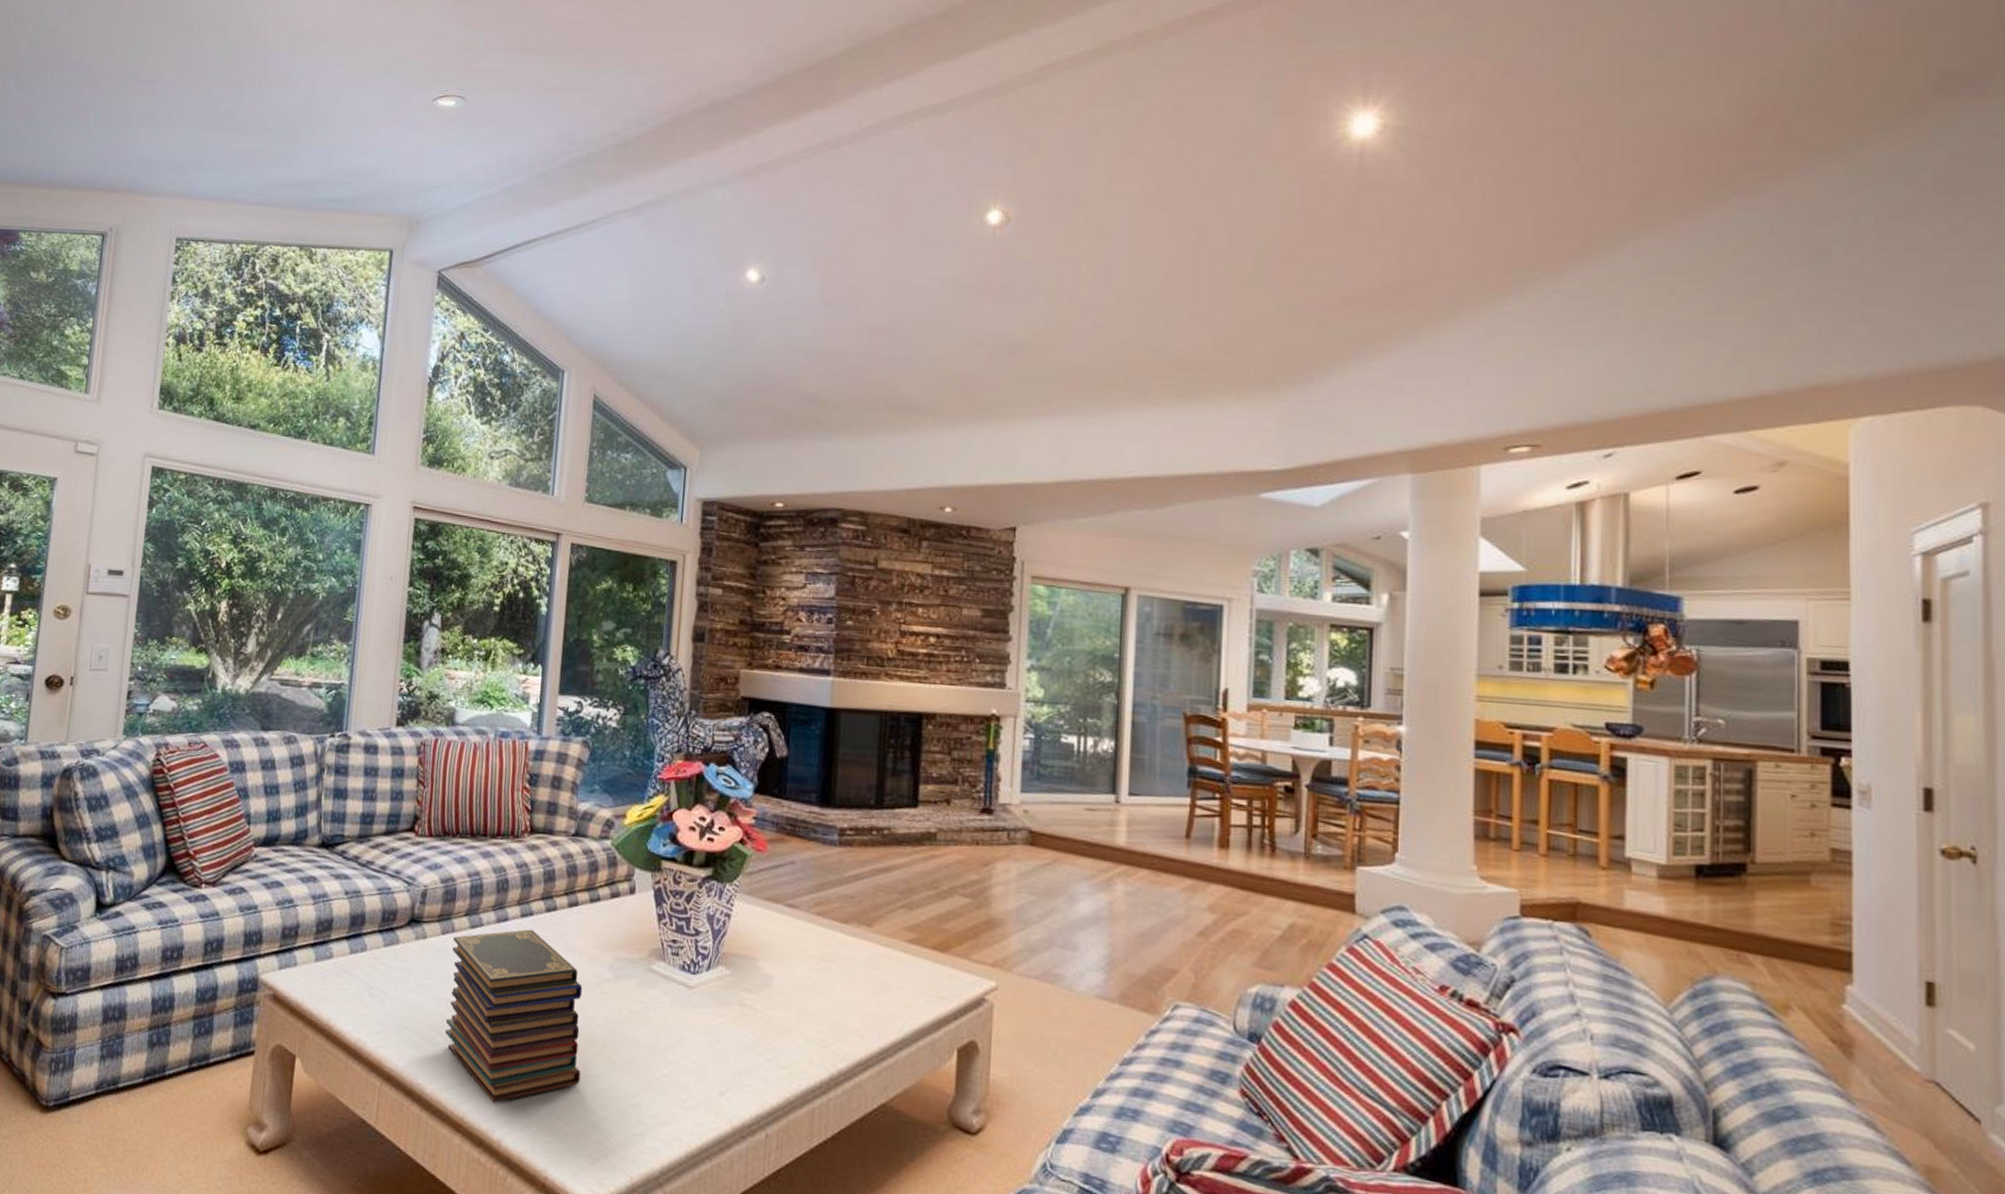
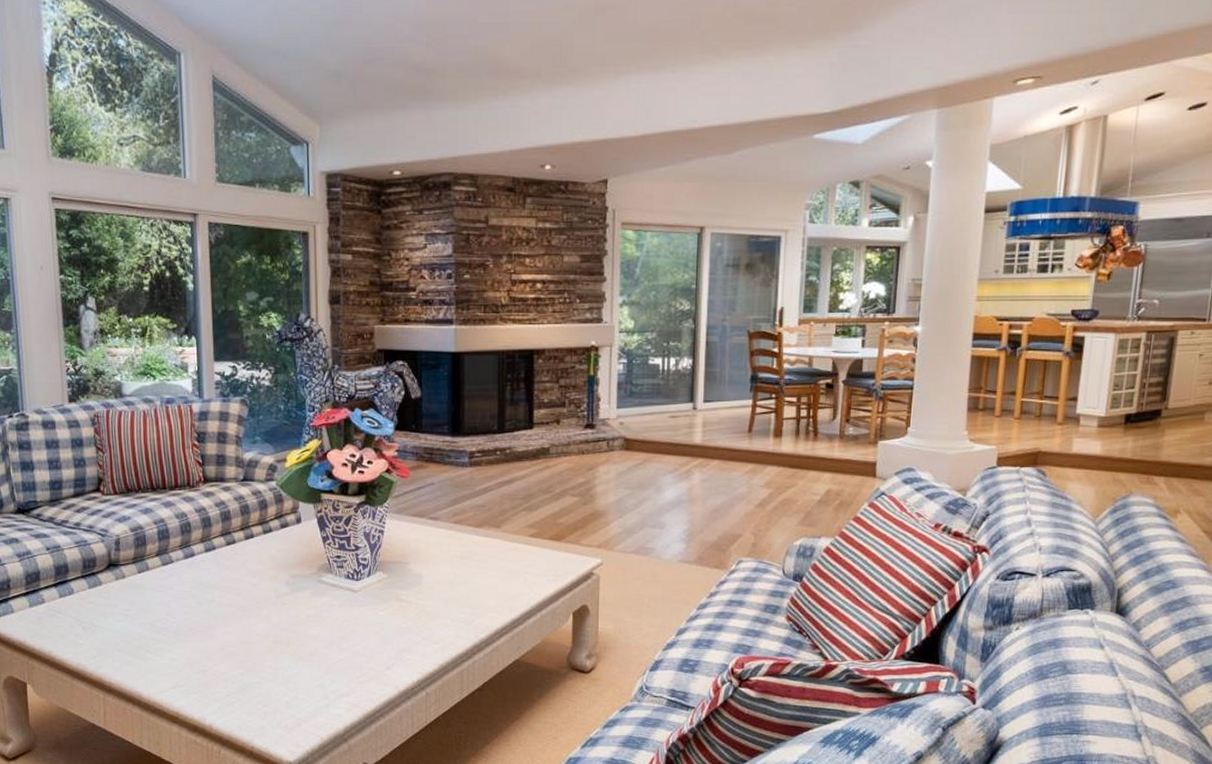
book stack: present [444,929,583,1103] -> none [149,560,272,698]

